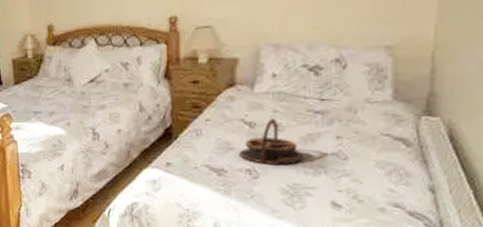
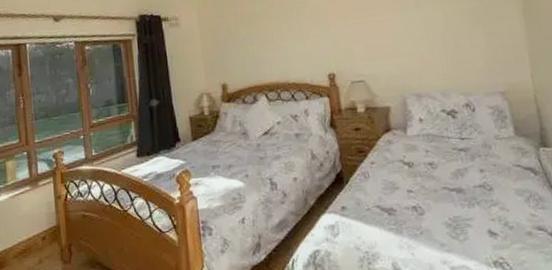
serving tray: present [238,118,304,165] -> none [403,157,458,201]

